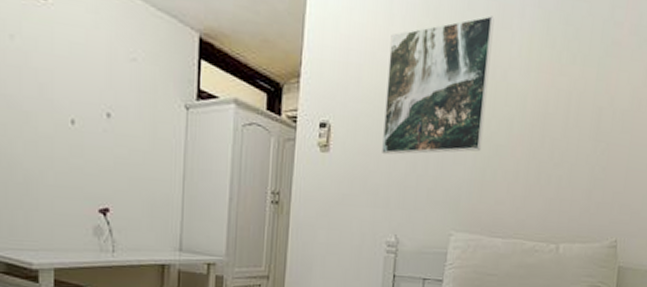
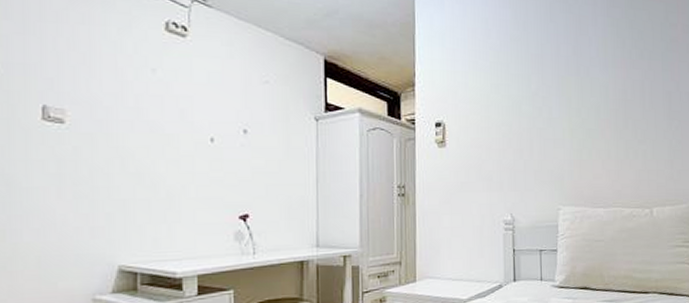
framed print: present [382,15,494,155] -> none [489,25,576,146]

